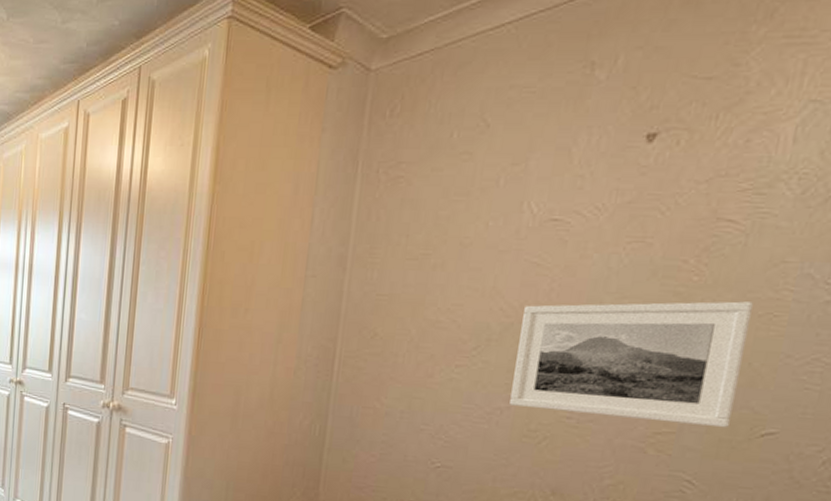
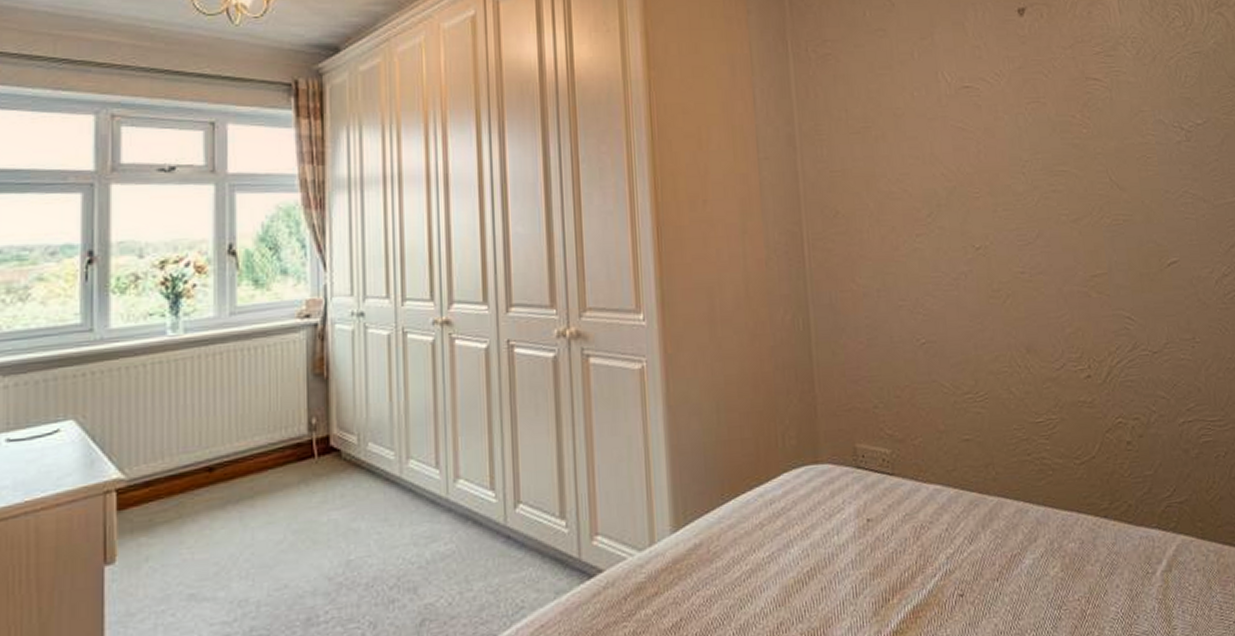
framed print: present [509,301,753,428] -> none [961,147,1143,268]

